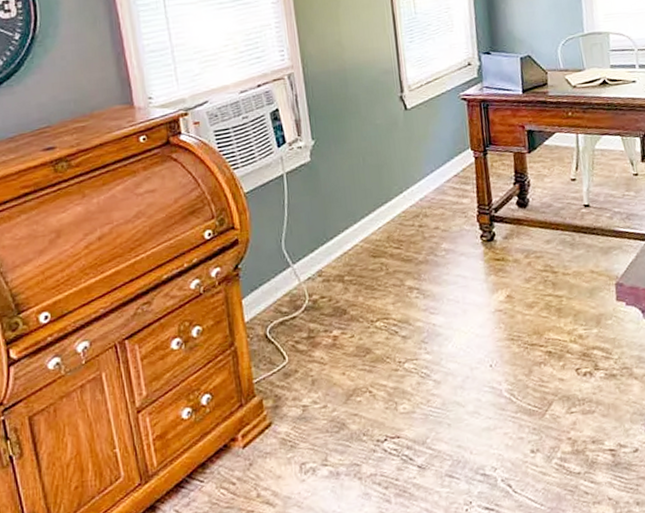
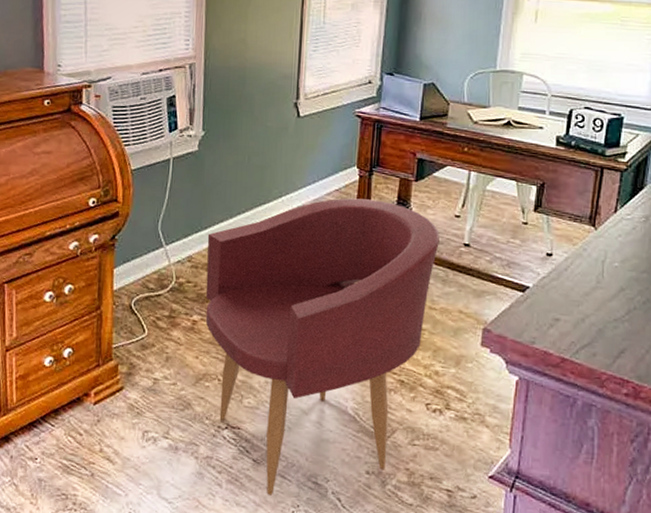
armchair: none [334,178,562,499] -> present [205,198,440,496]

